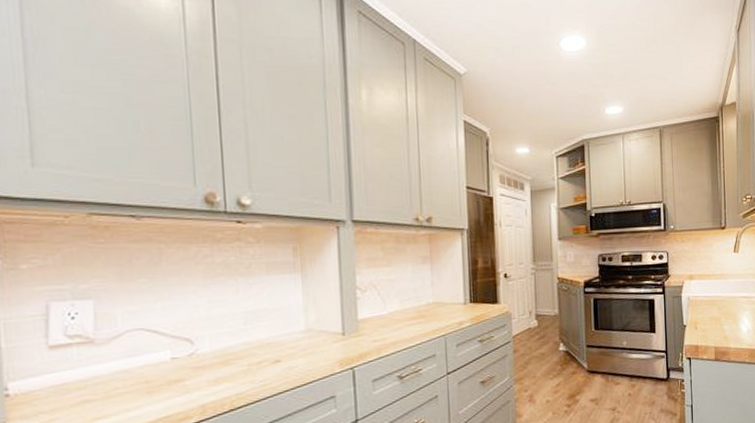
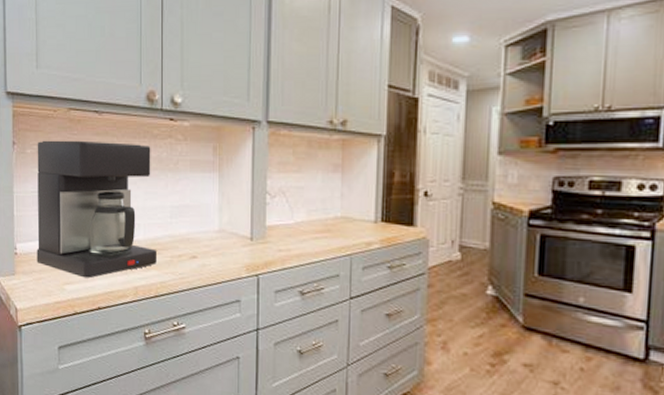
coffee maker: none [37,249,229,408] -> present [37,140,156,279]

